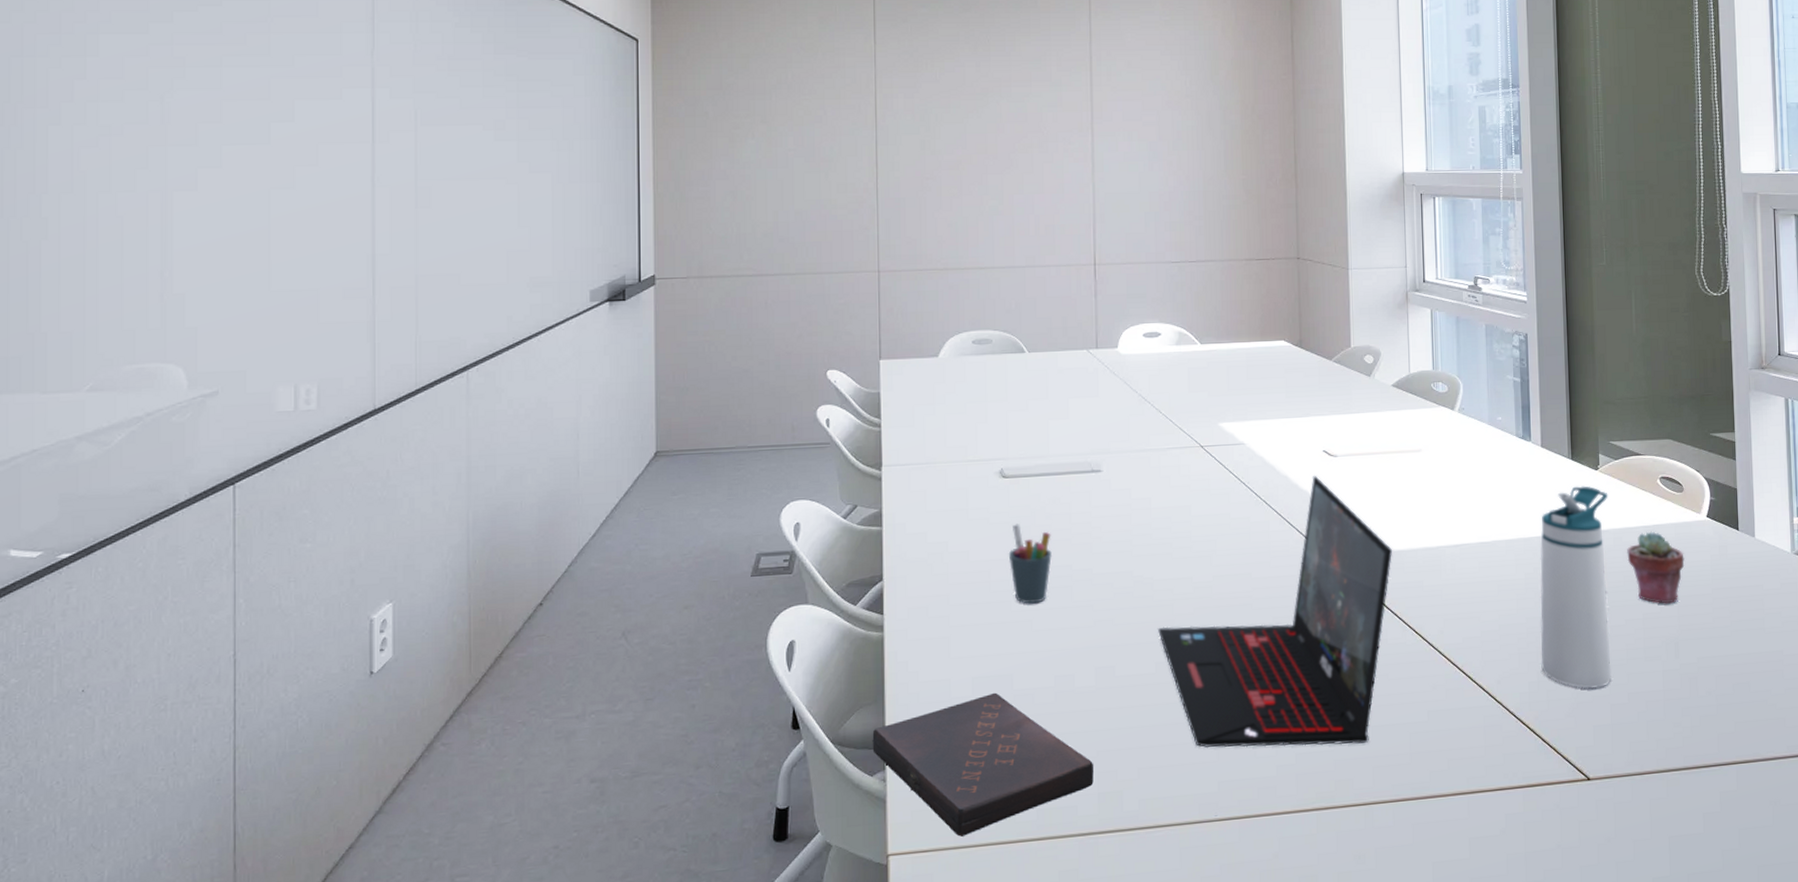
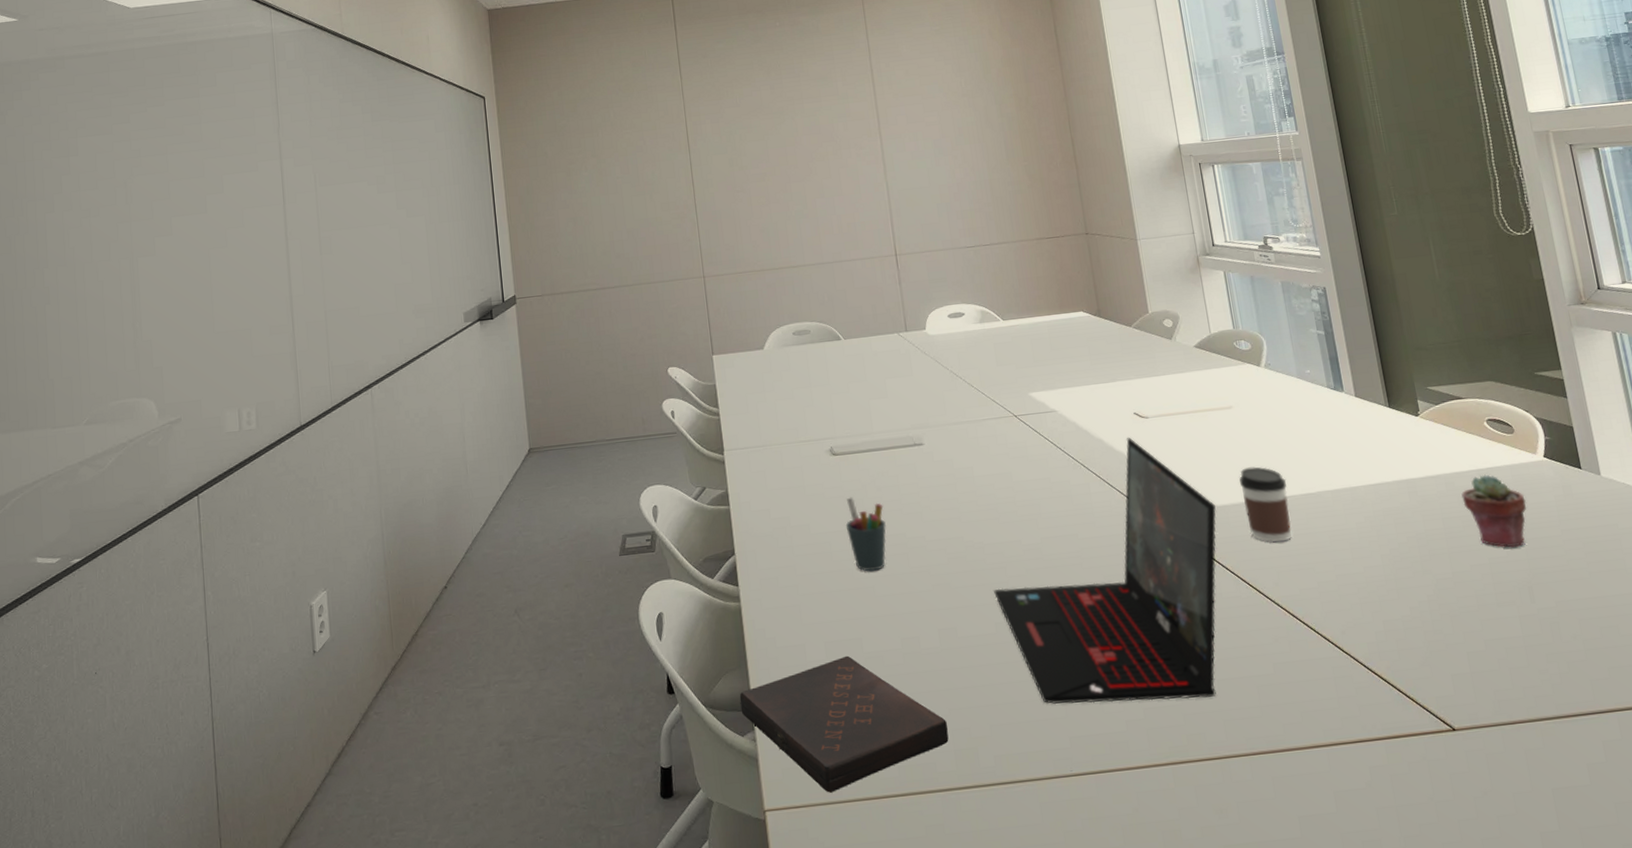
coffee cup: none [1419,512,1465,590] -> present [1239,466,1292,543]
water bottle: present [1540,486,1612,689] -> none [1365,432,1464,638]

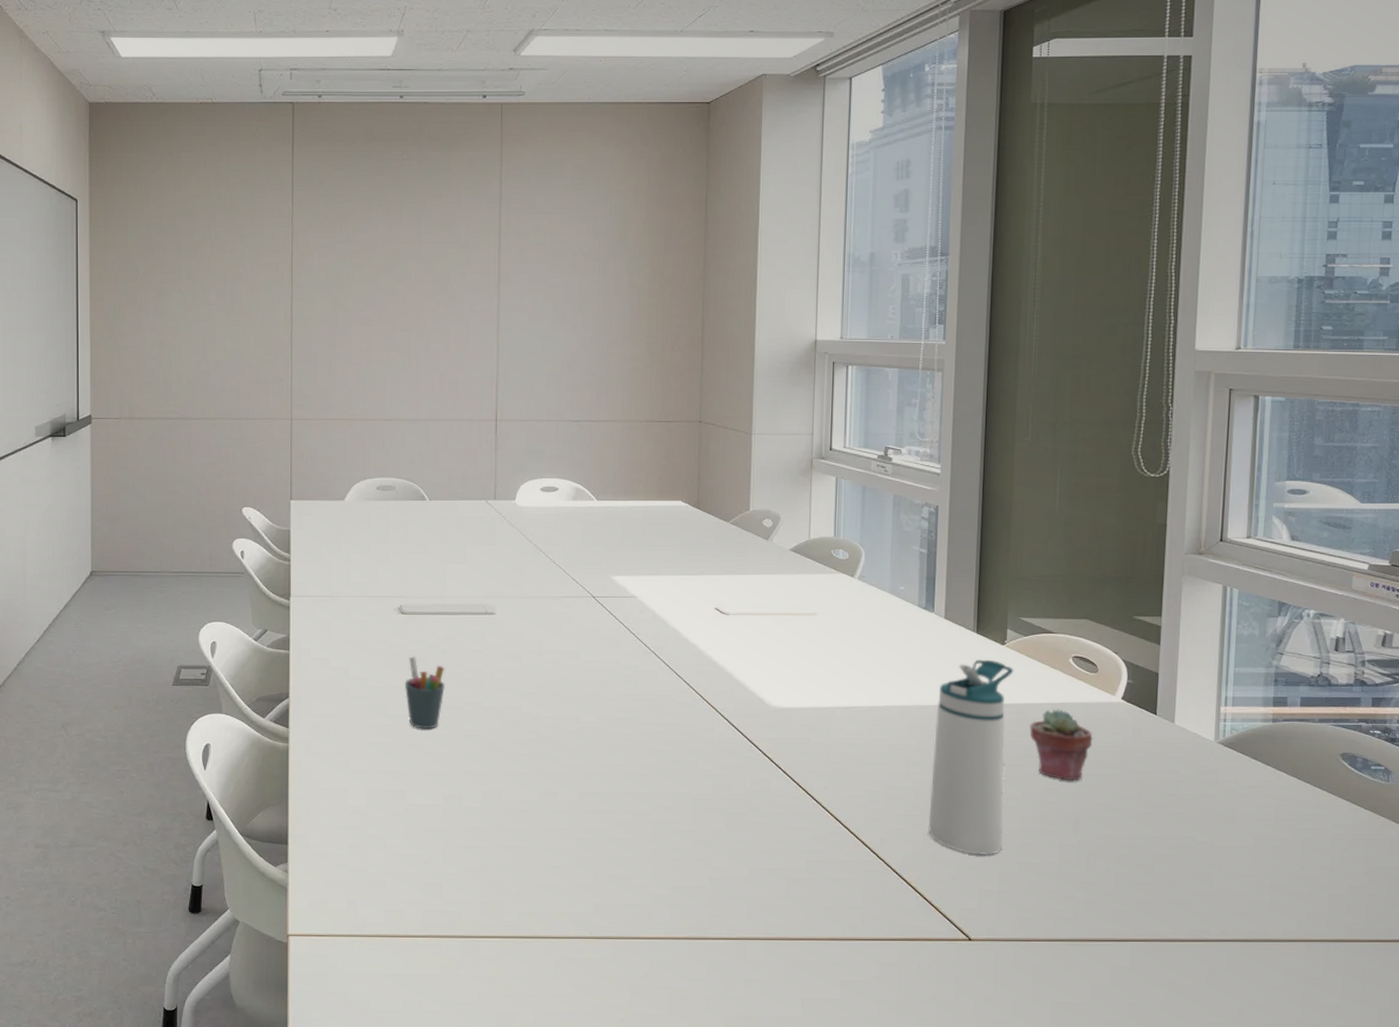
book: present [739,655,949,793] -> none [276,805,477,927]
laptop: present [992,437,1216,705] -> none [542,631,781,883]
coffee cup: present [1239,466,1292,543] -> none [809,674,857,749]
water bottle: none [1365,432,1464,638] -> present [928,659,1014,855]

